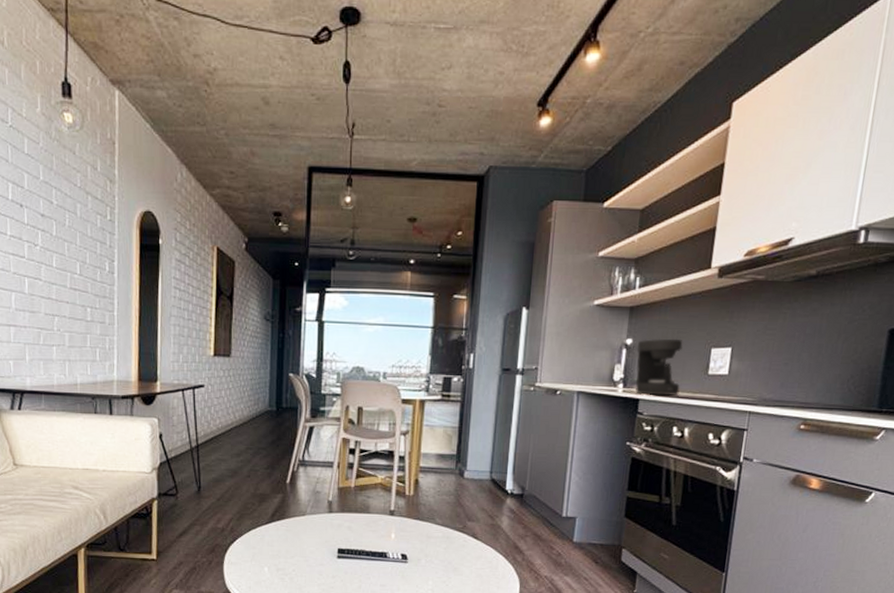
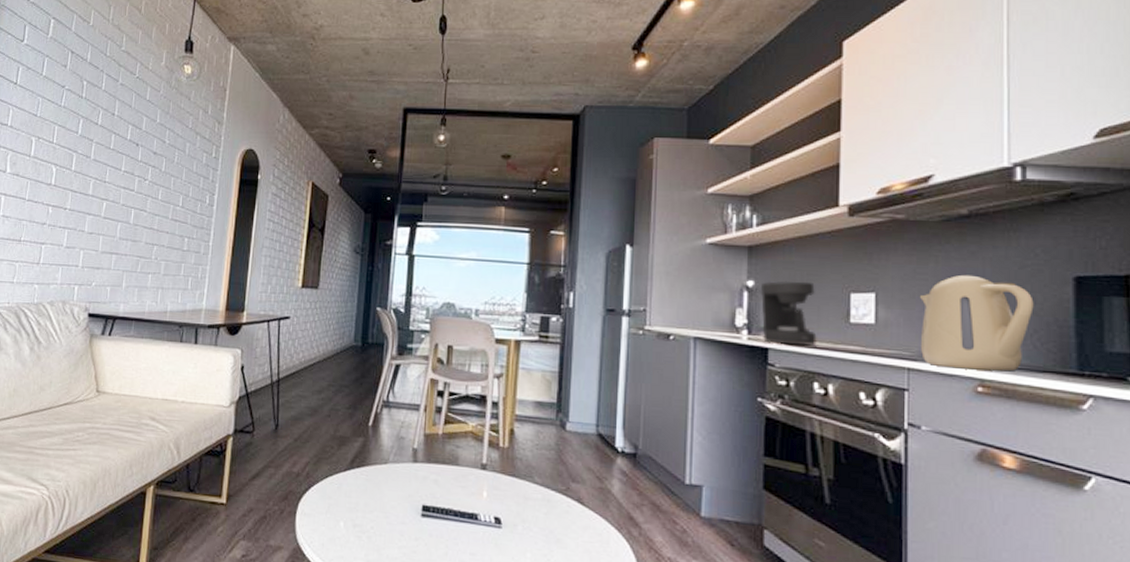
kettle: none [761,329,855,411] -> present [919,274,1034,372]

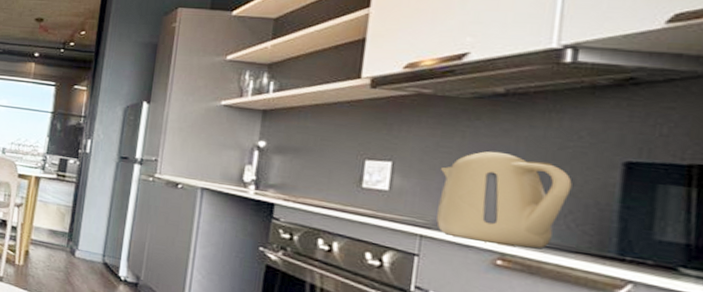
coffee maker: present [761,280,817,346] -> none [269,143,328,205]

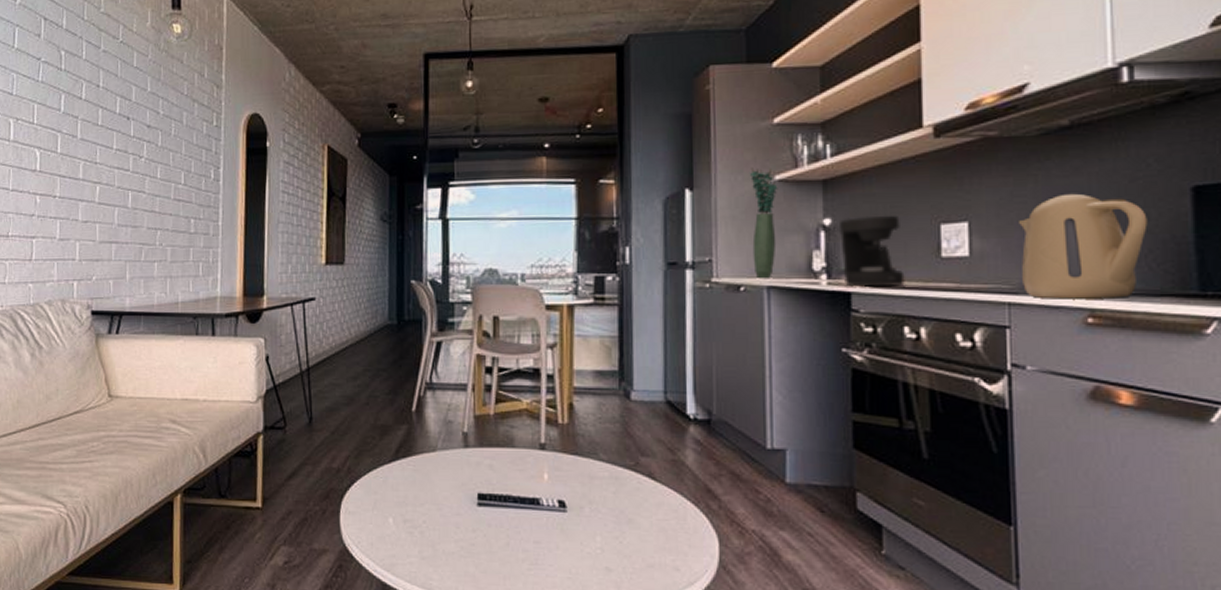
vase: none [192,92,223,182] -> present [750,167,778,279]
coffee maker: none [269,143,328,205] -> present [840,215,905,287]

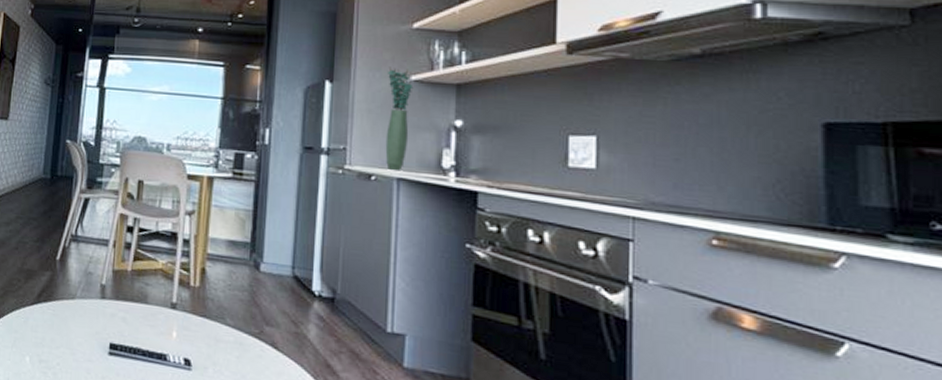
coffee maker: present [840,215,905,287] -> none [470,121,531,190]
kettle: present [1017,193,1148,299] -> none [645,118,776,224]

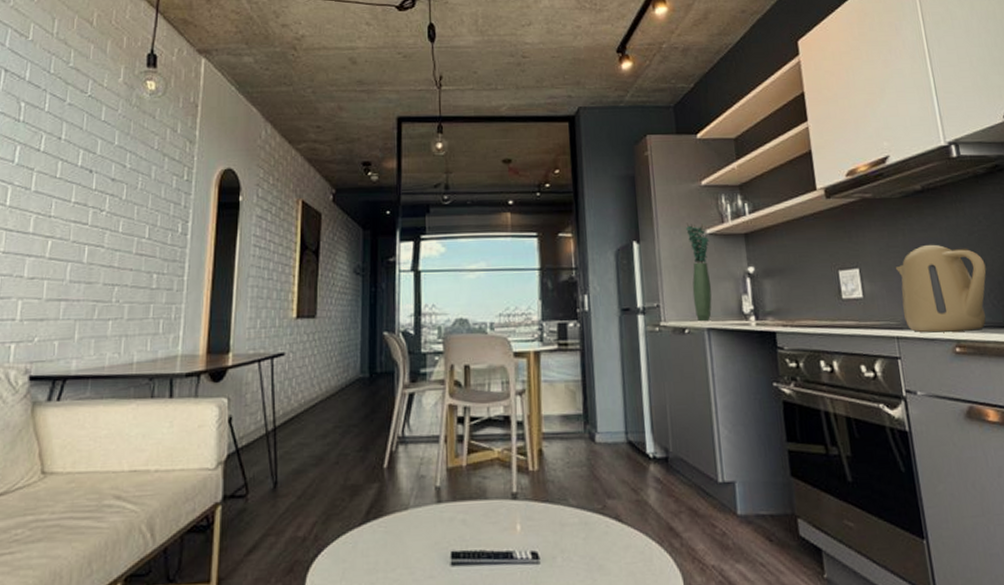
kettle: none [645,118,776,224] -> present [895,244,987,333]

